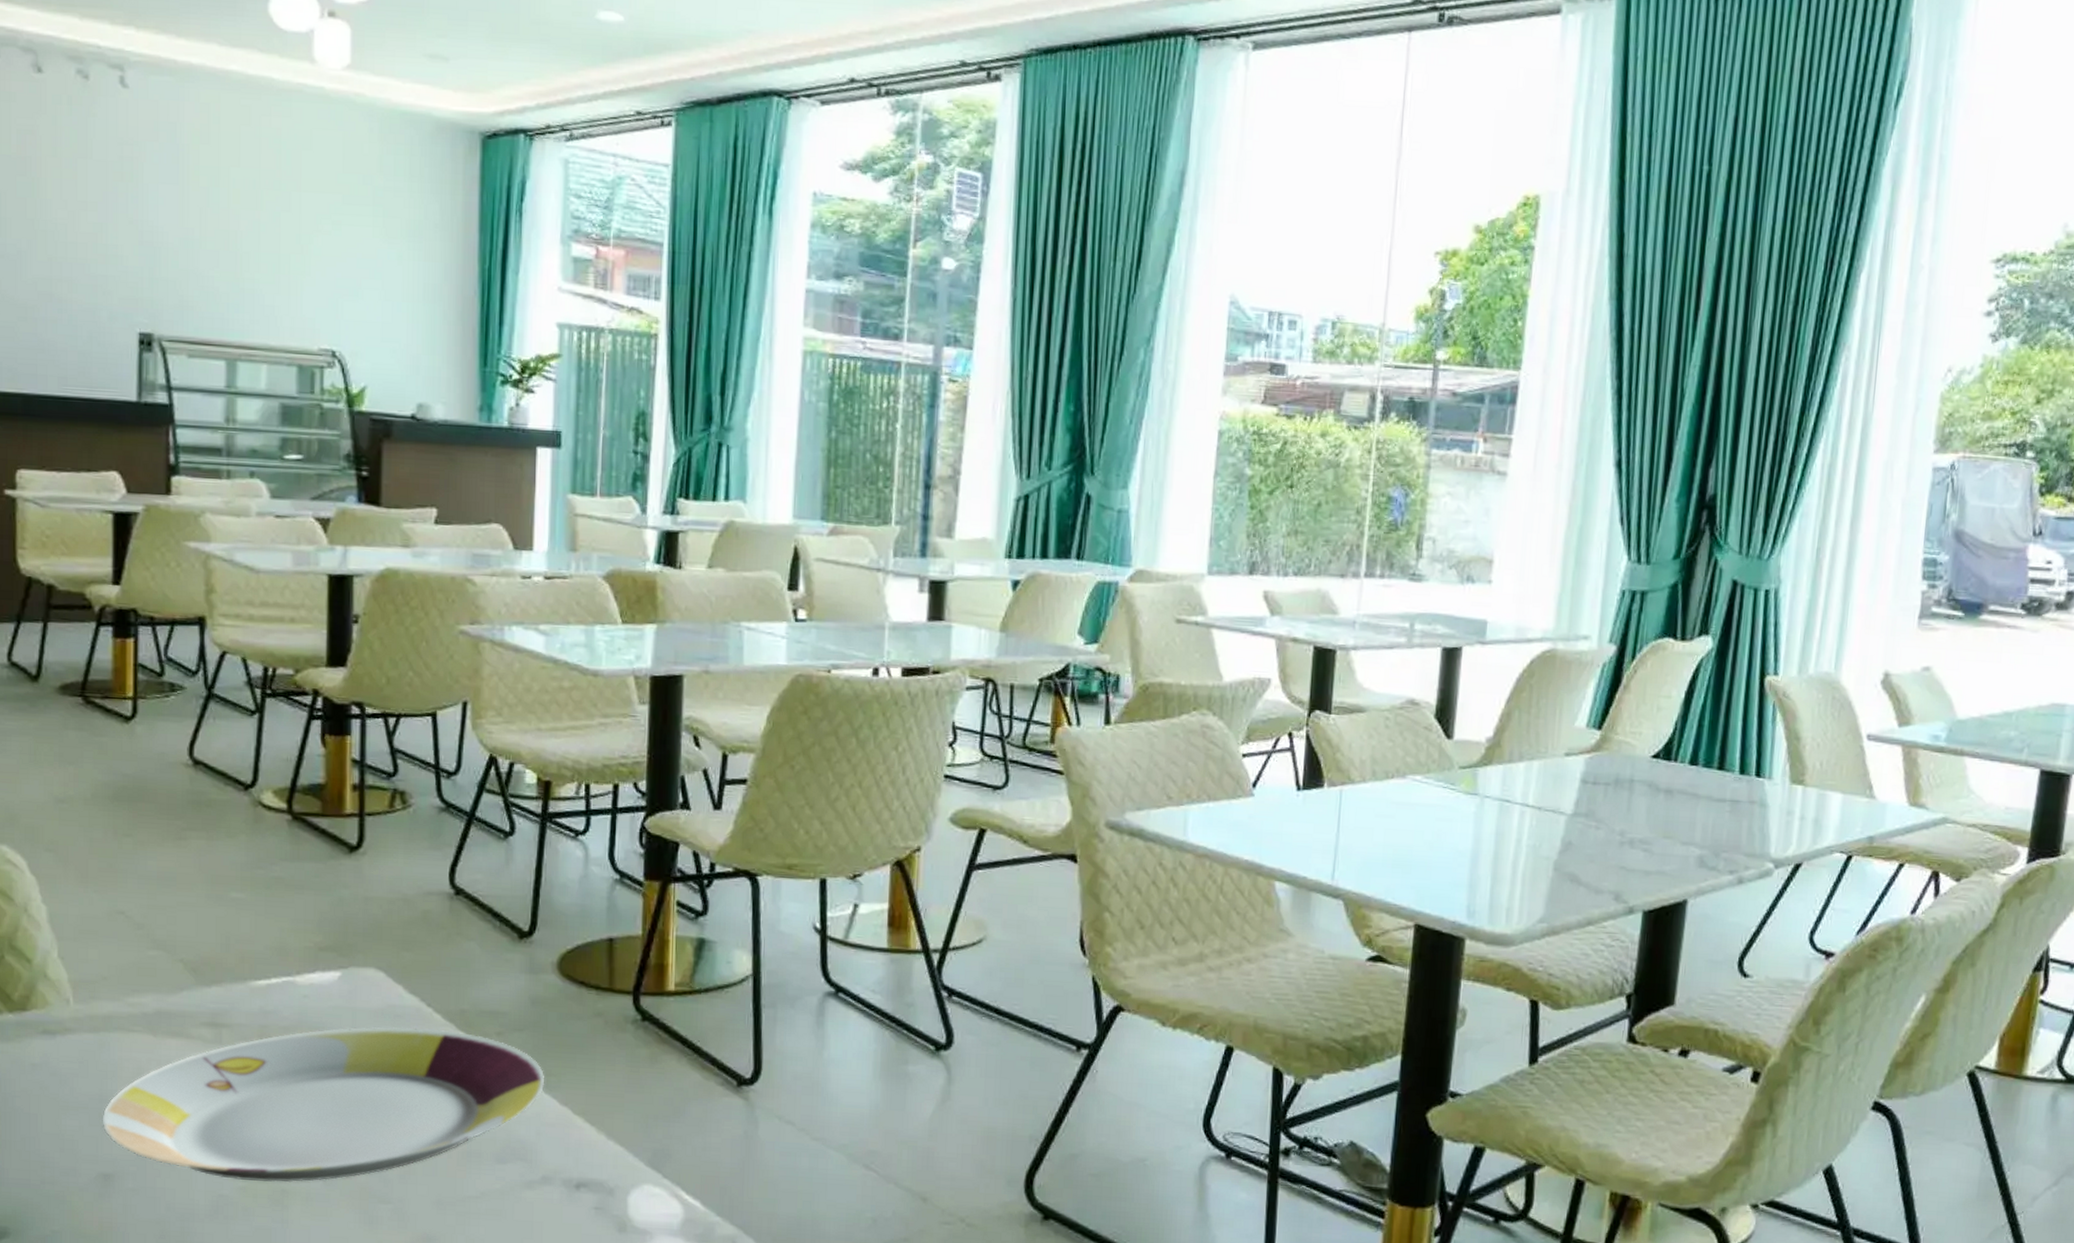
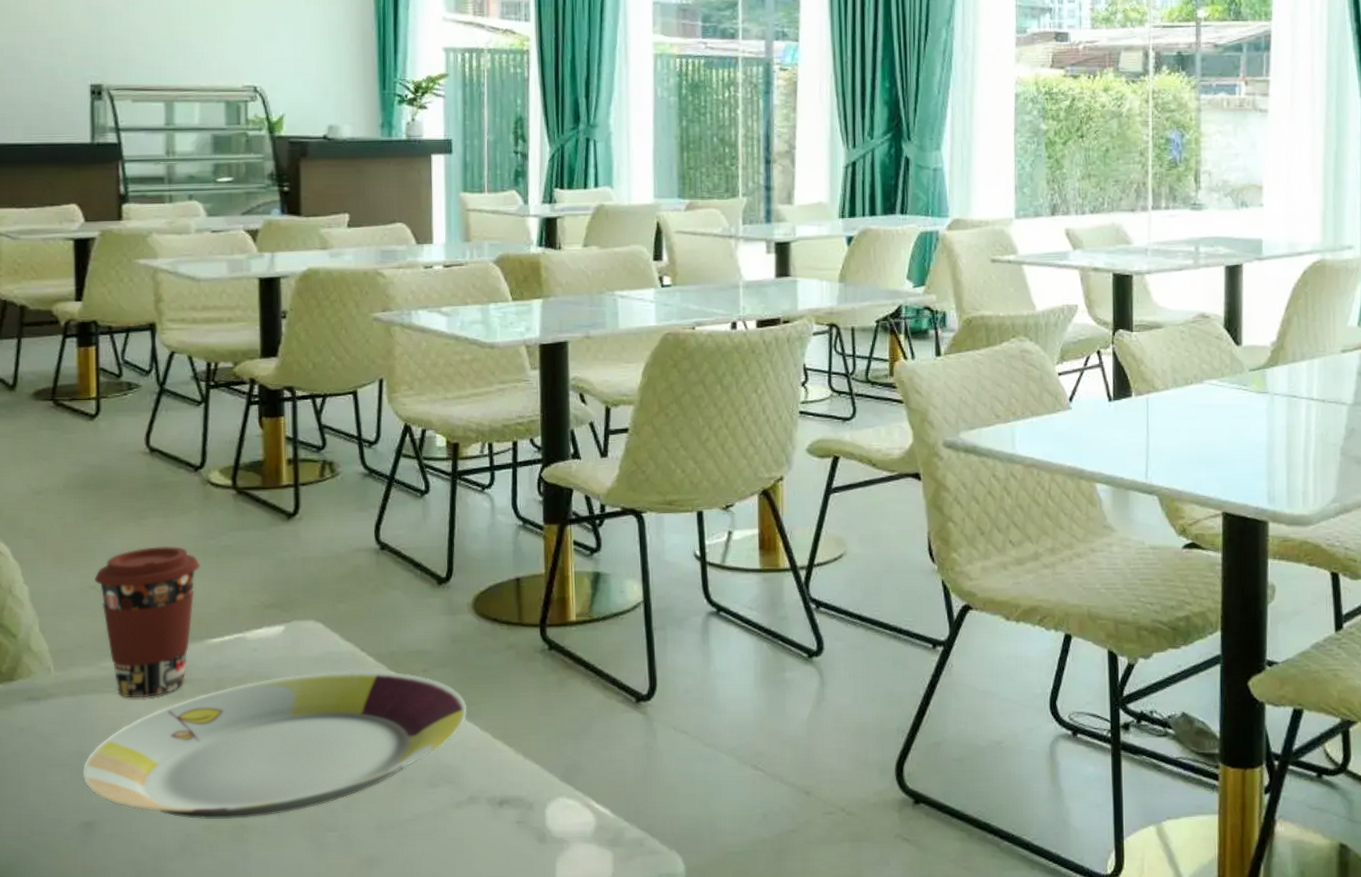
coffee cup: none [124,872,246,1041] -> present [94,545,200,698]

